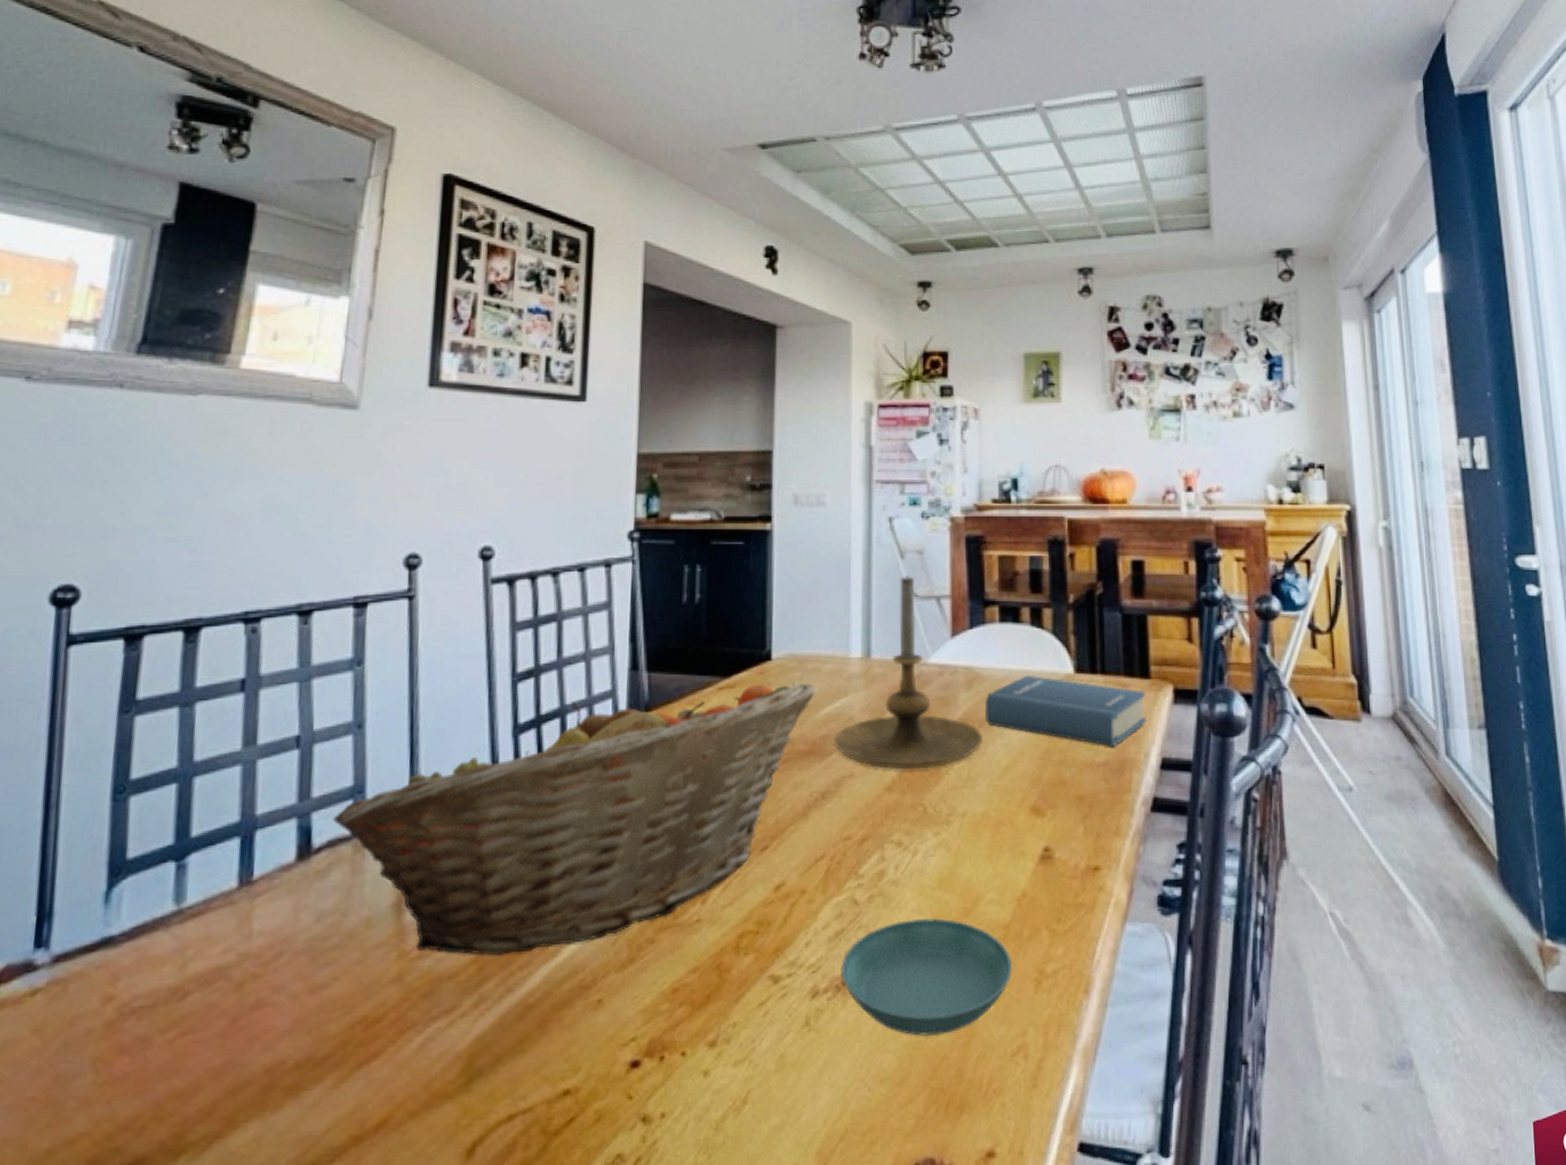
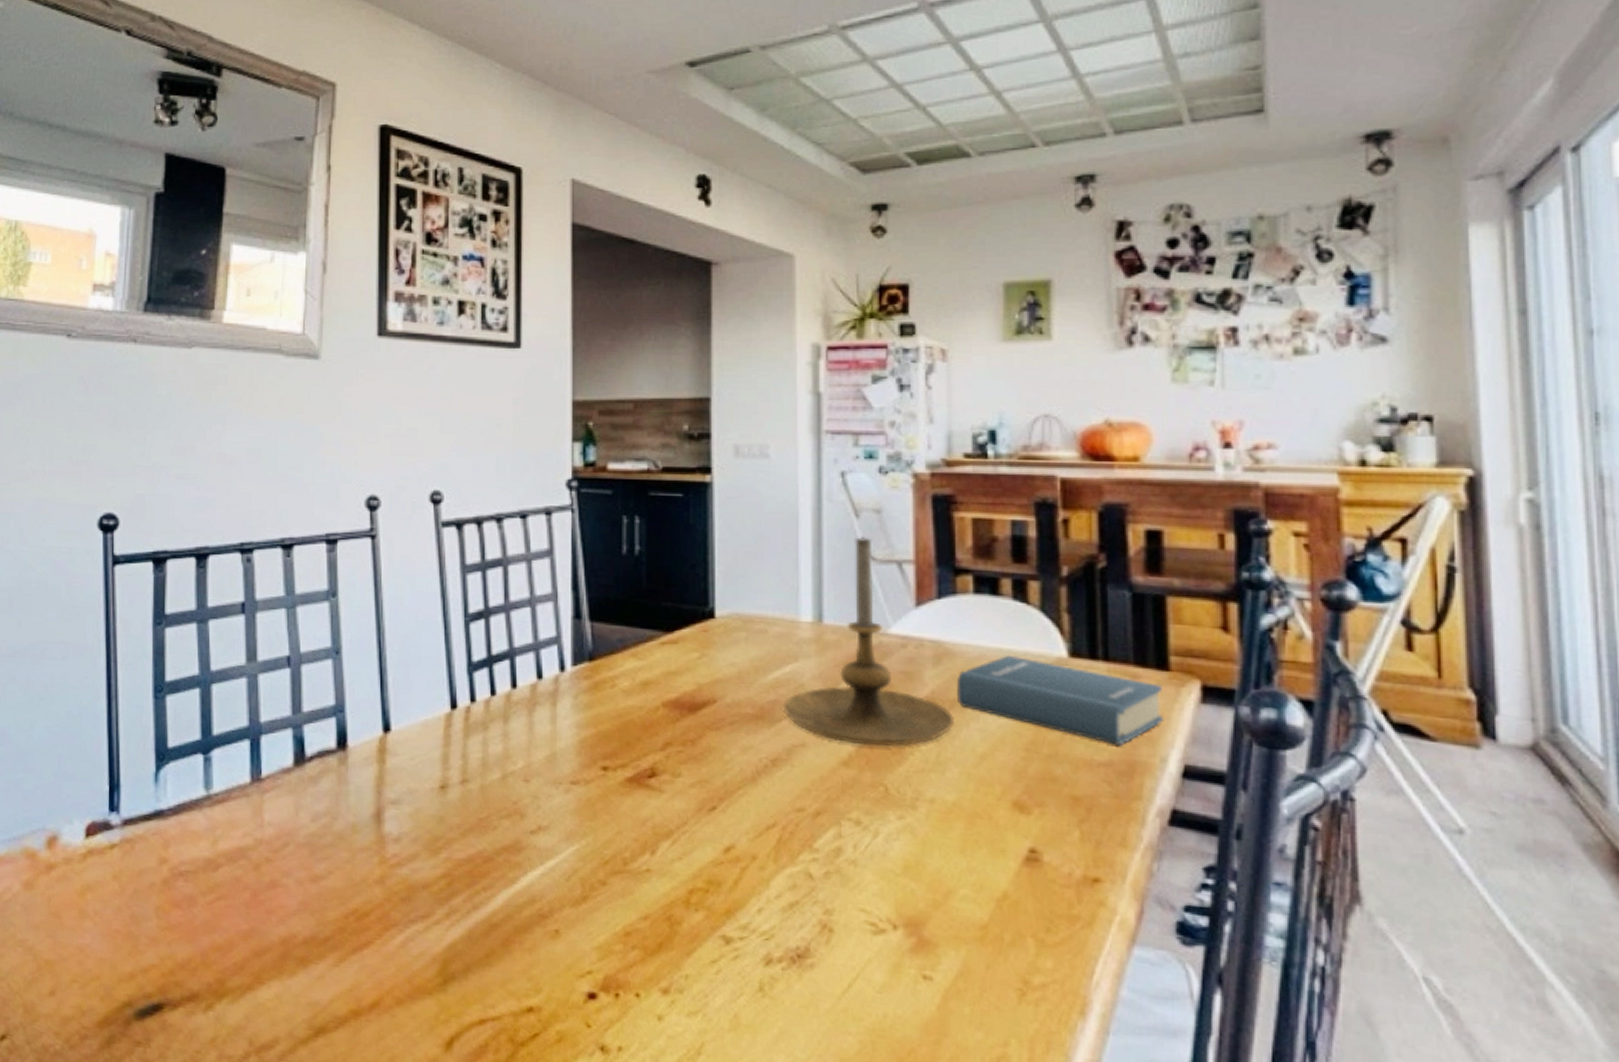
fruit basket: present [333,683,816,957] -> none [320,641,763,875]
saucer: present [841,918,1012,1036] -> none [796,902,990,1028]

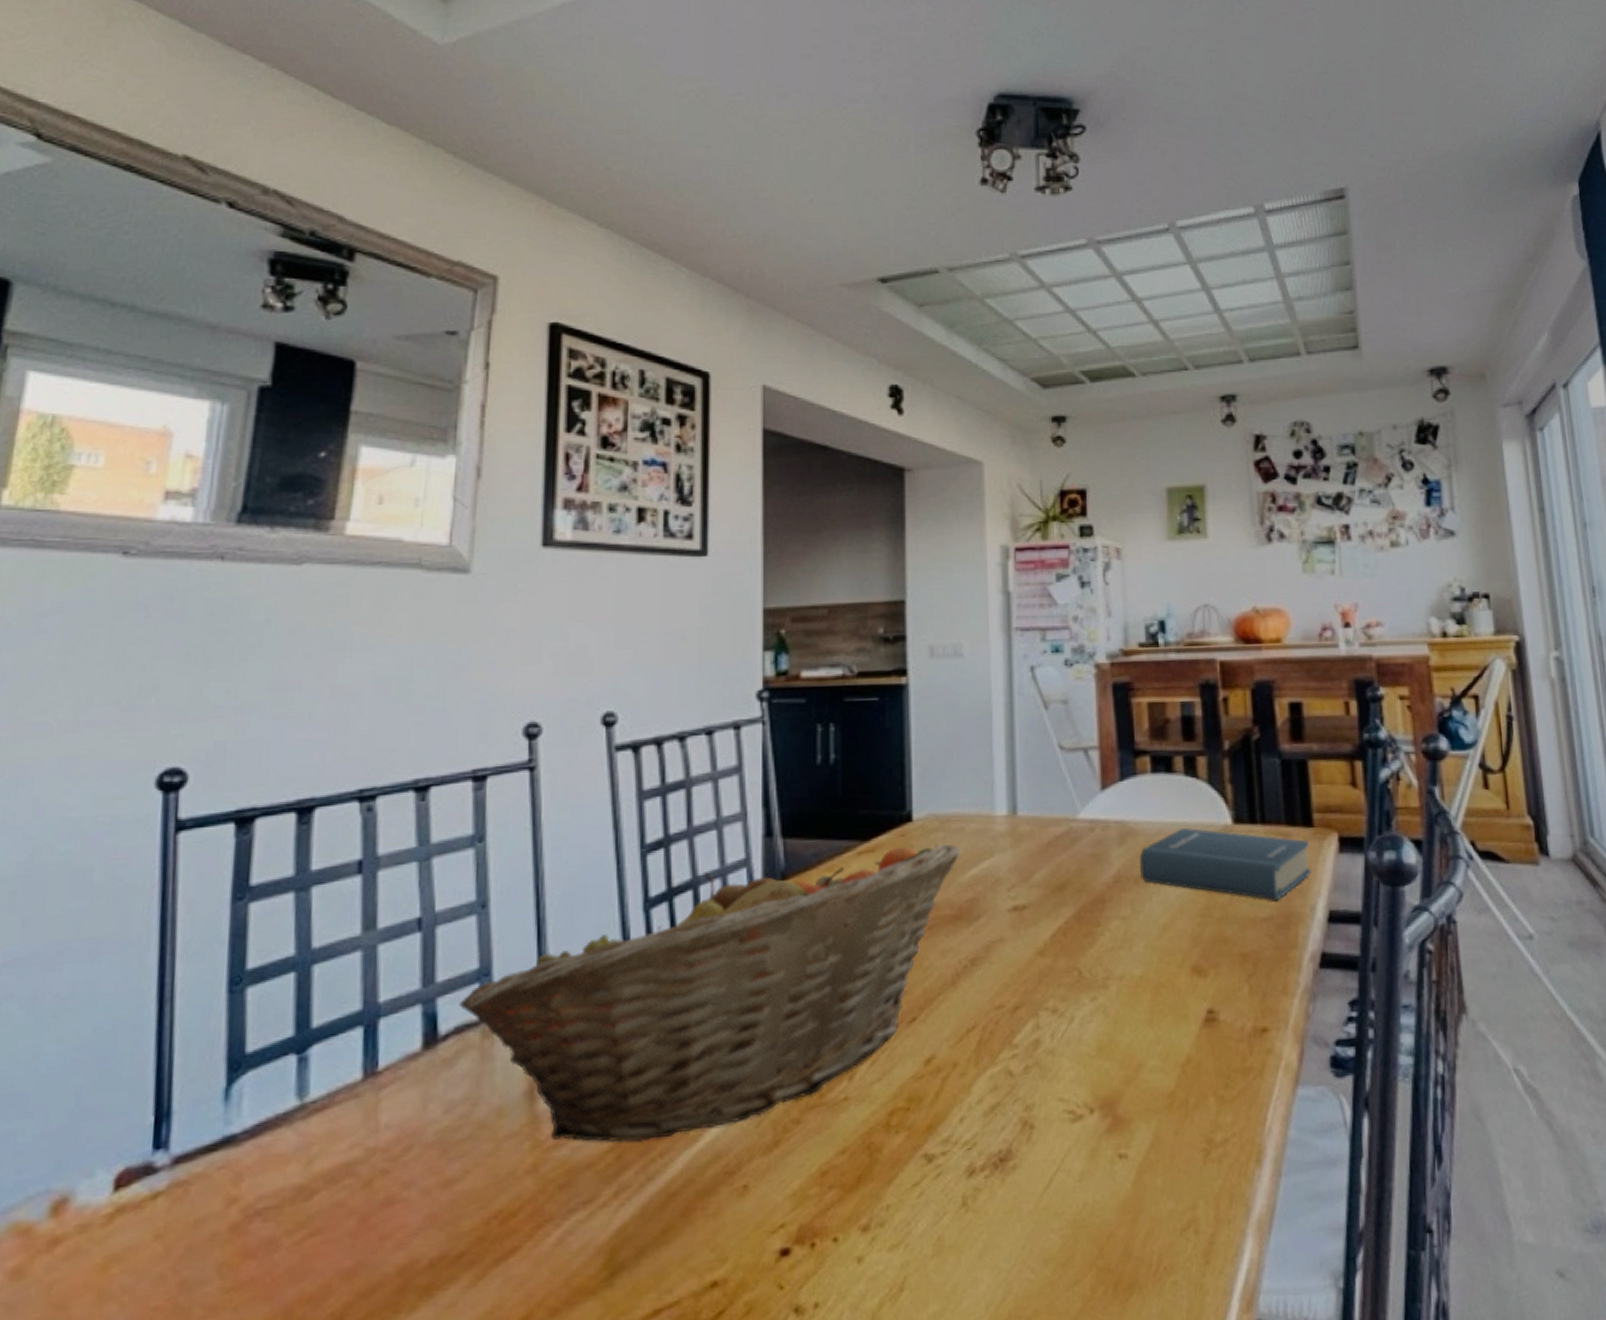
fruit basket: none [320,641,763,875] -> present [459,844,961,1144]
candle holder: present [782,536,954,748] -> none [980,726,1139,933]

